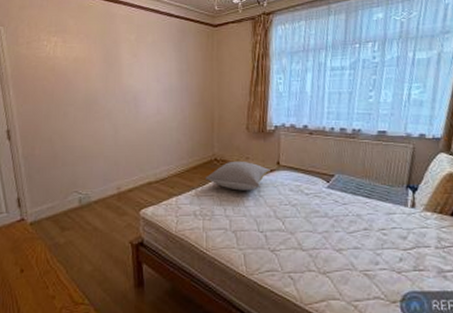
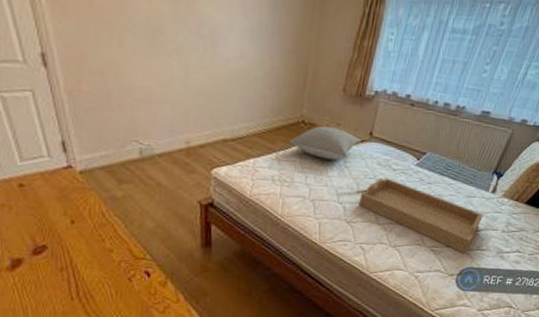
serving tray: none [278,203,410,276] -> present [358,178,484,254]

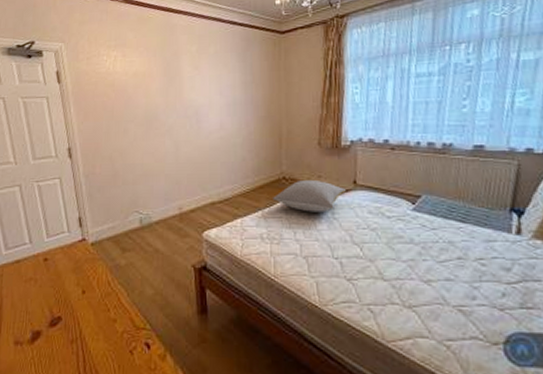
serving tray: present [358,178,484,254] -> none [356,227,515,314]

